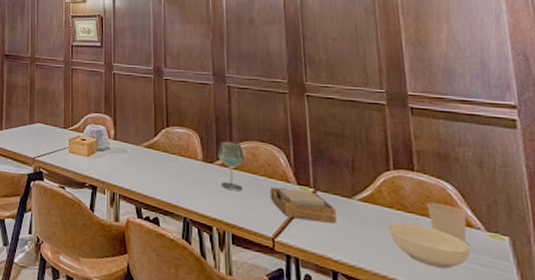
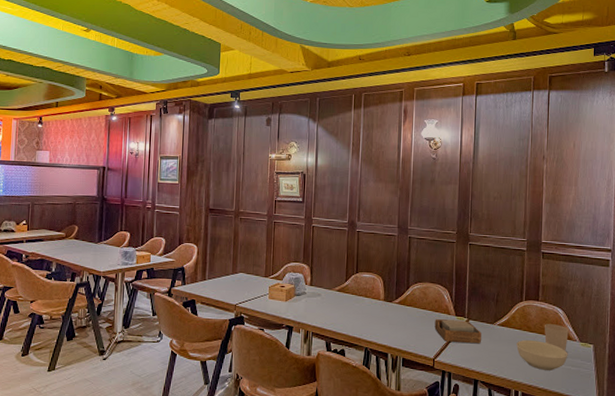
wine glass: present [218,141,244,192] -> none [396,283,417,324]

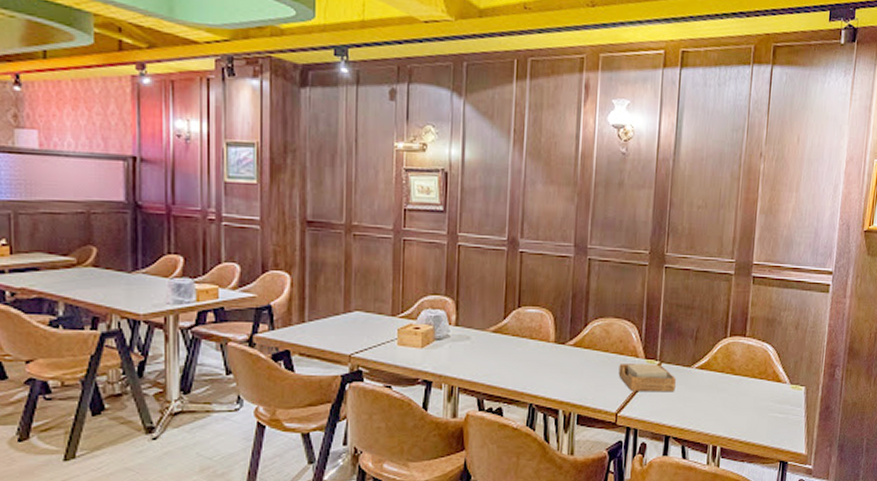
bowl: present [517,339,568,370] -> none [717,384,776,420]
dixie cup: present [544,324,569,351] -> none [750,364,779,396]

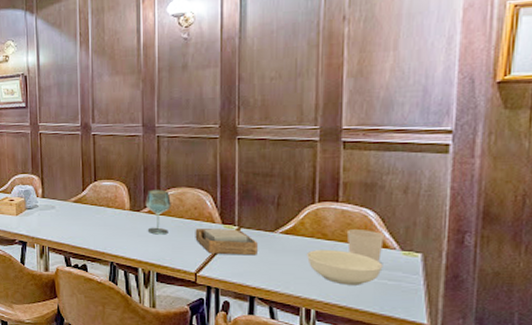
wine glass: none [571,319,598,371] -> present [145,190,171,235]
bowl: none [717,384,776,420] -> present [307,249,383,285]
dixie cup: none [750,364,779,396] -> present [346,230,384,262]

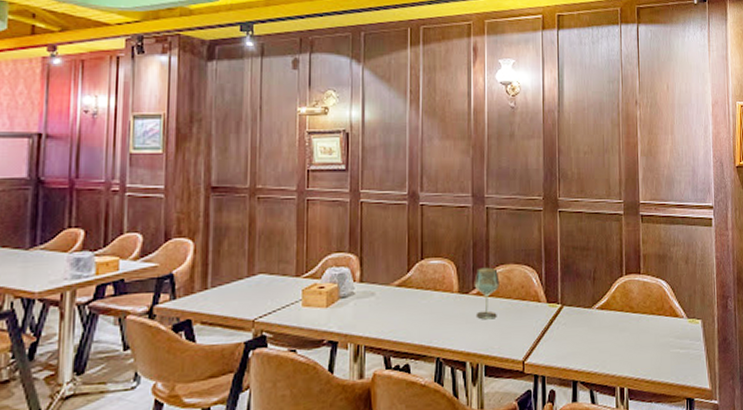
napkin holder: present [195,229,258,256] -> none [522,307,578,337]
bowl: present [307,249,383,285] -> none [619,322,676,358]
dixie cup: present [346,230,384,262] -> none [647,300,675,332]

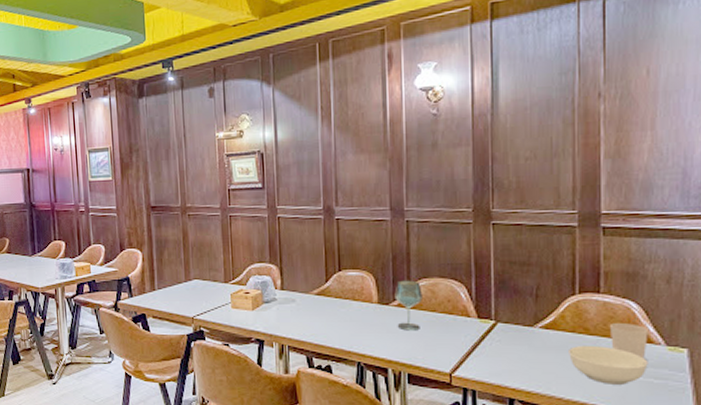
bowl: none [619,322,676,358] -> present [569,345,648,385]
dixie cup: none [647,300,675,332] -> present [609,323,648,359]

